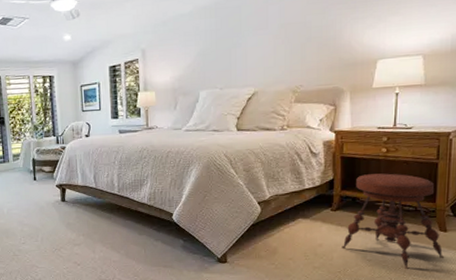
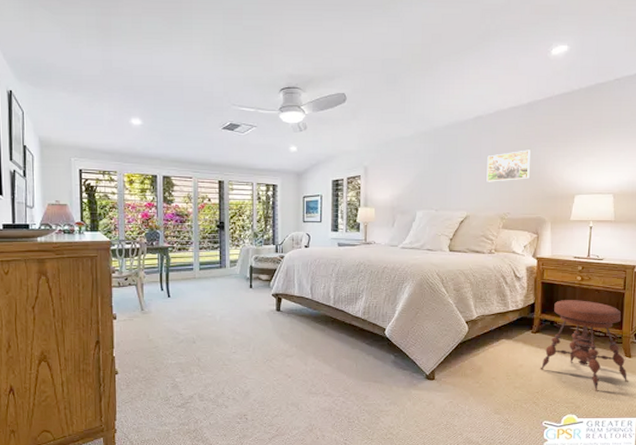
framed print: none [275,14,324,54] -> present [486,150,530,182]

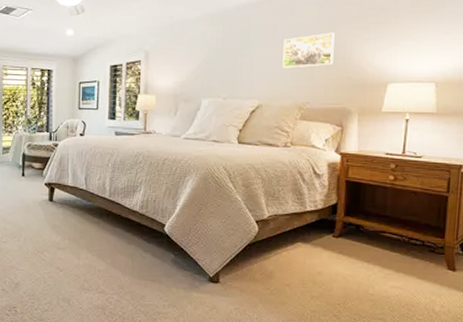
stool: present [540,300,629,392] -> none [342,201,453,309]

